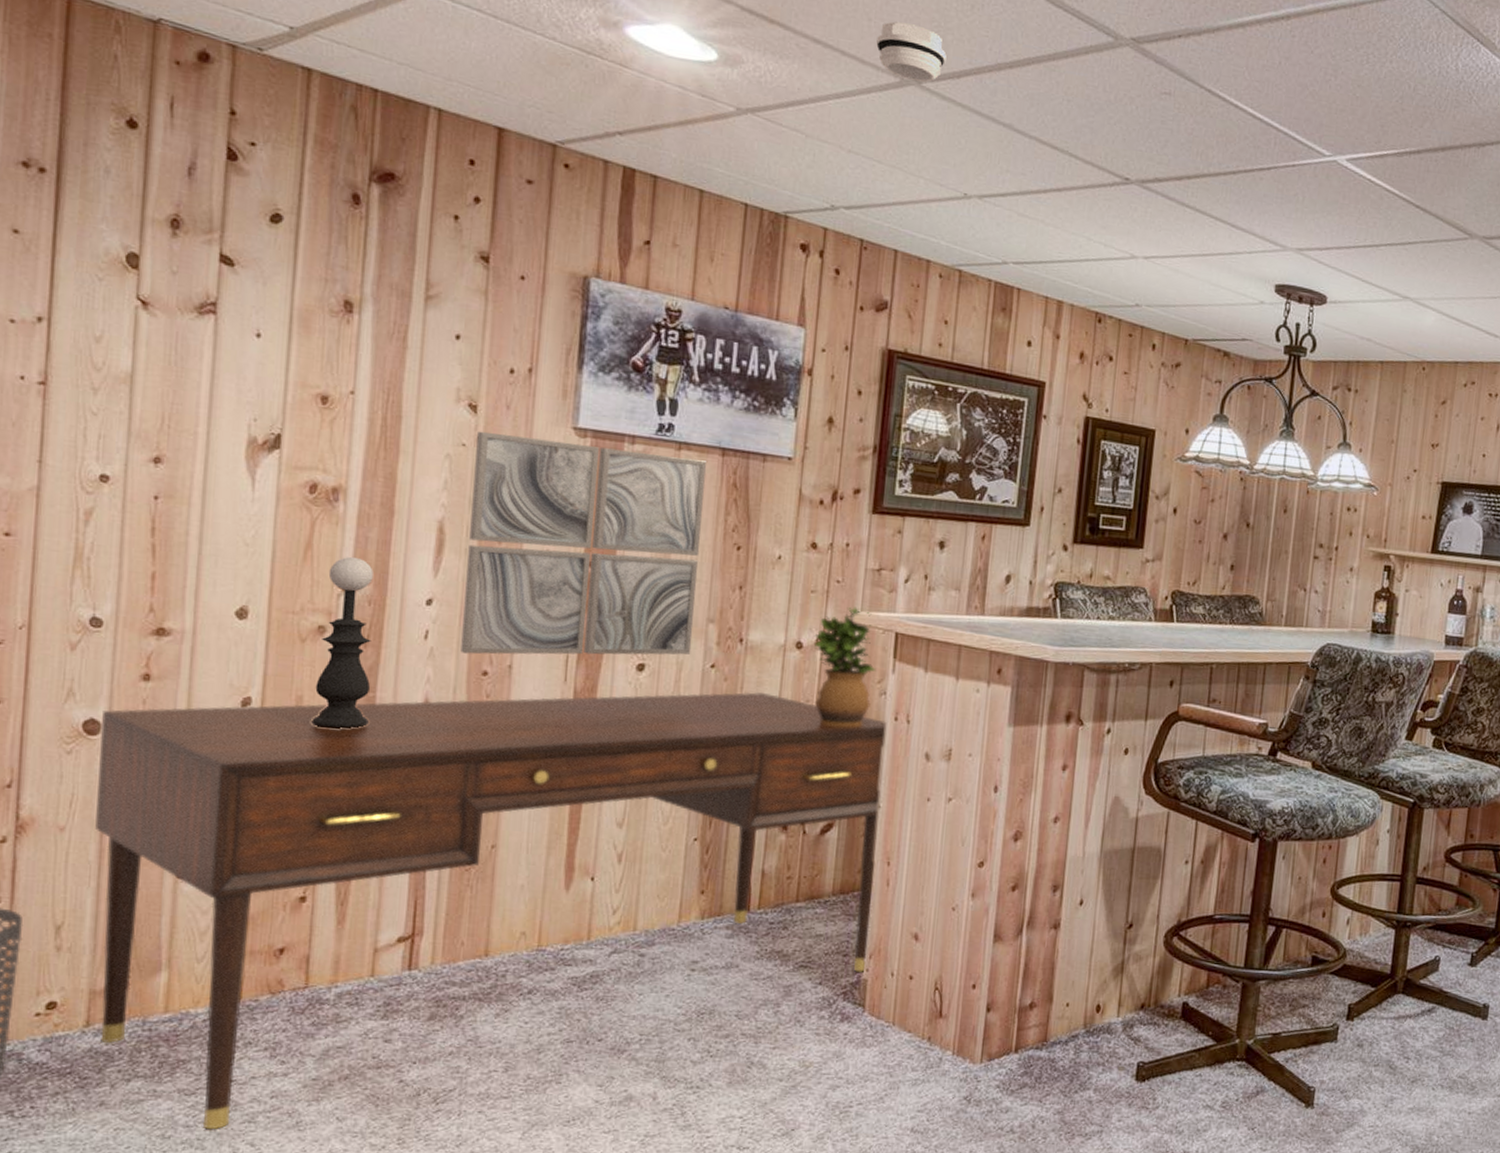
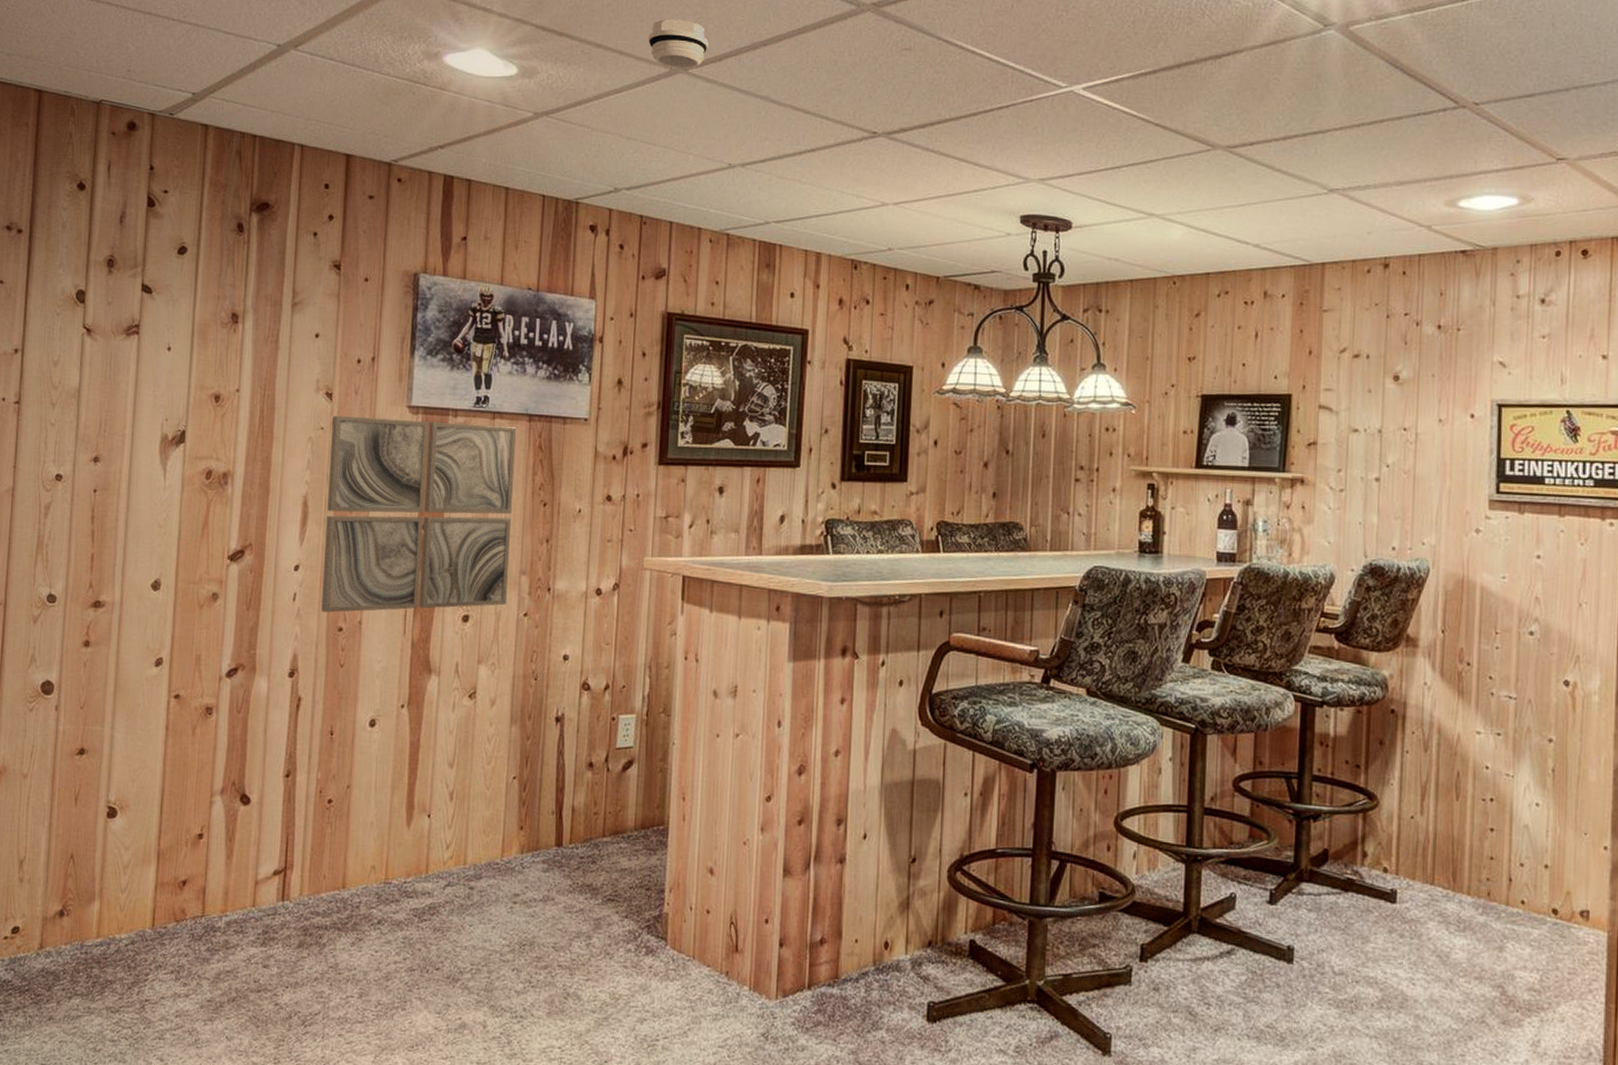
desk: present [95,692,887,1130] -> none [49,637,678,1045]
table lamp: present [311,557,374,729] -> none [207,532,254,683]
potted plant: present [814,607,876,727] -> none [611,553,667,668]

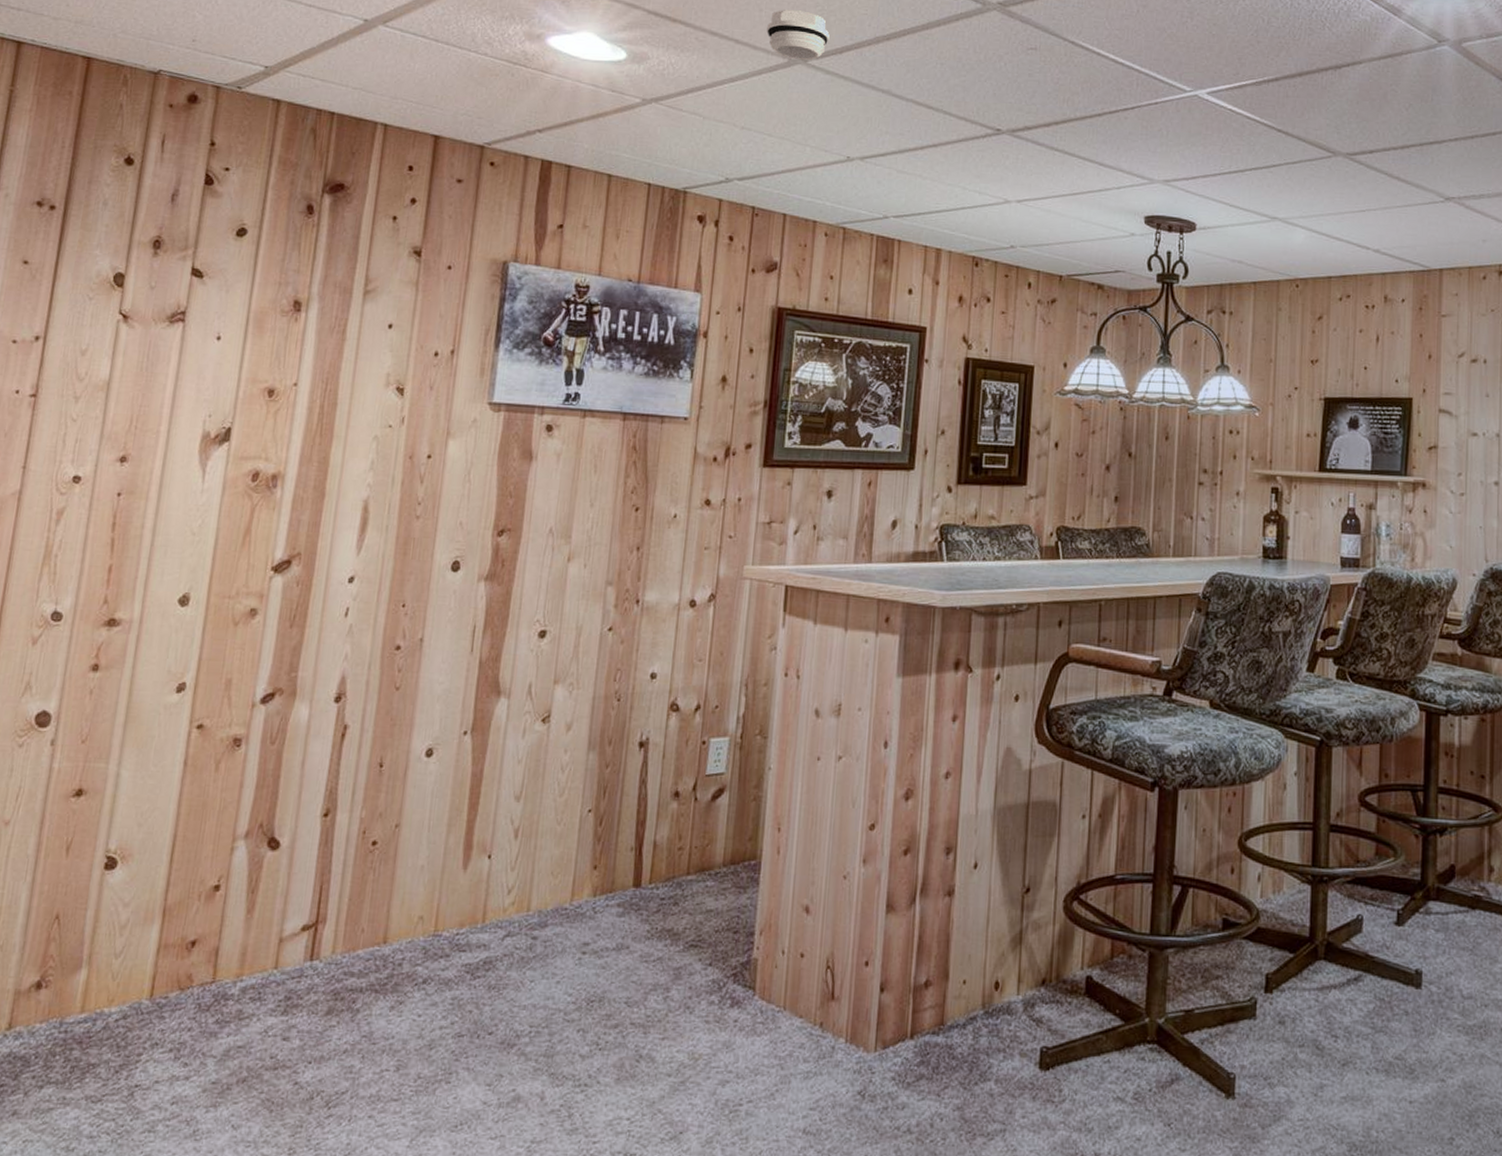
wall art: present [321,415,516,613] -> none [377,412,608,629]

